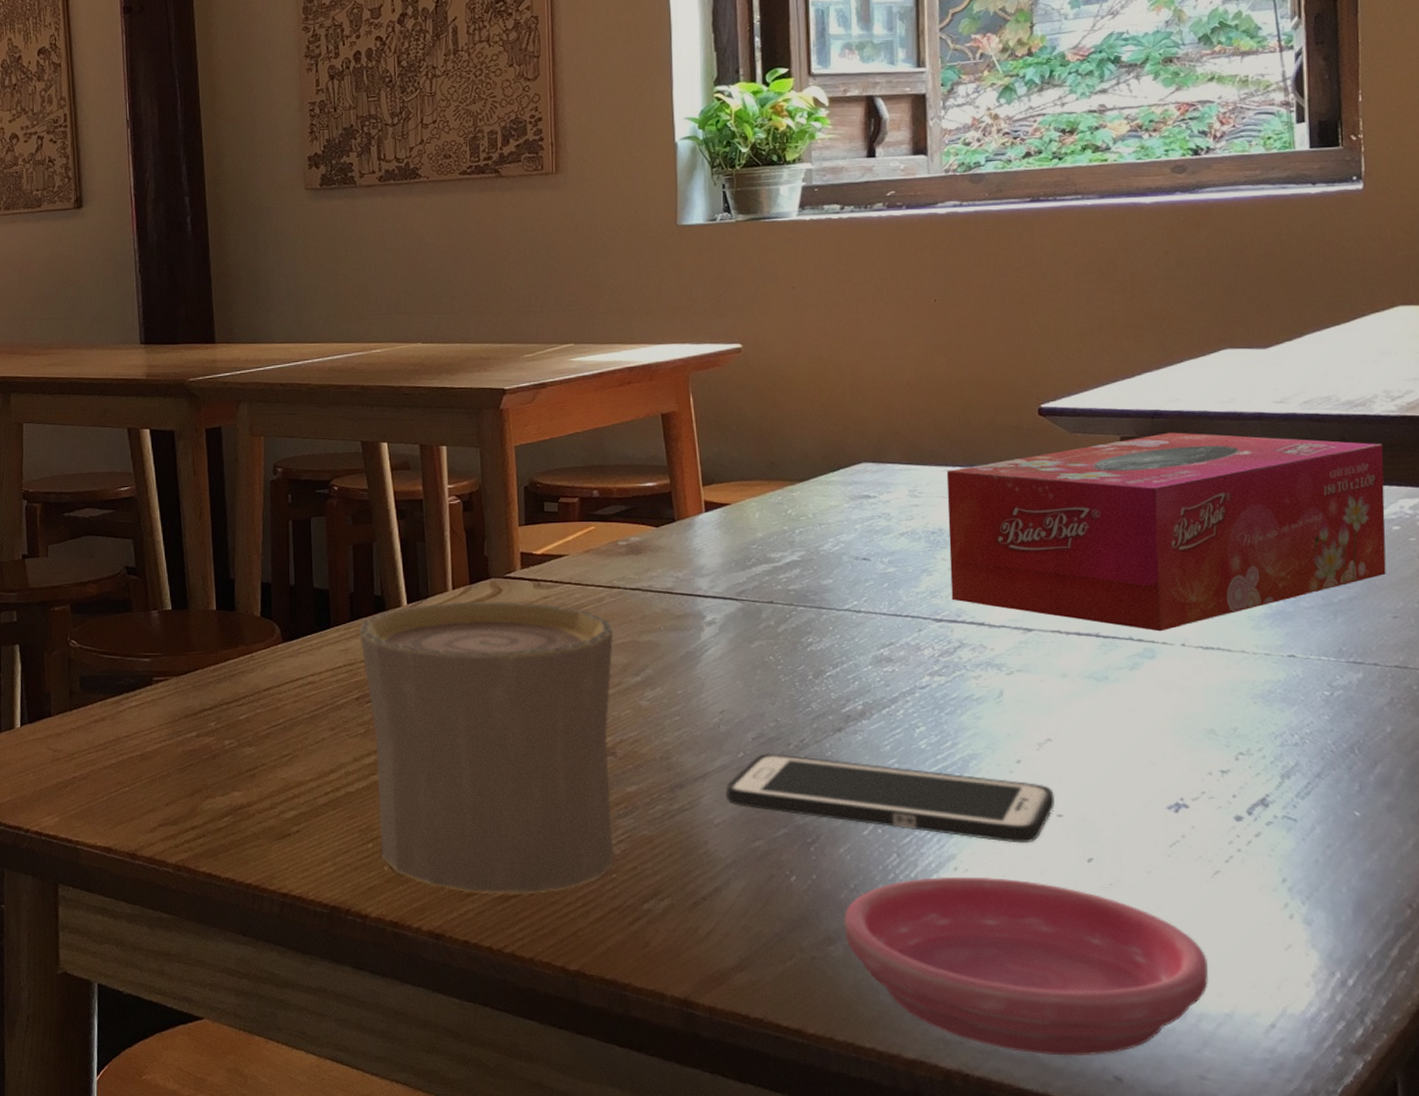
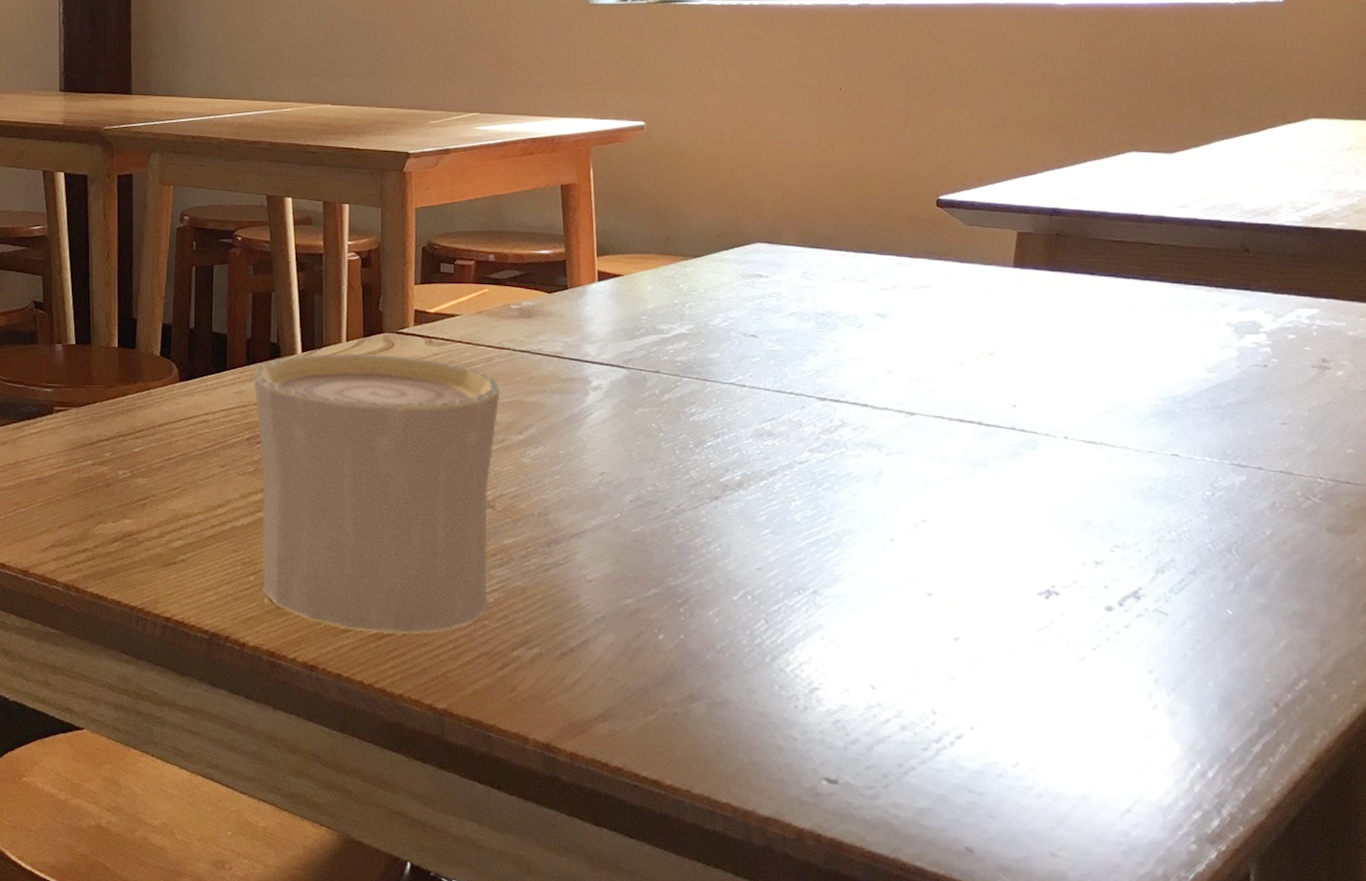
cell phone: present [725,752,1055,843] -> none [600,515,927,619]
saucer: present [843,876,1208,1056] -> none [707,644,1067,826]
tissue box: present [946,432,1386,632] -> none [836,230,1285,423]

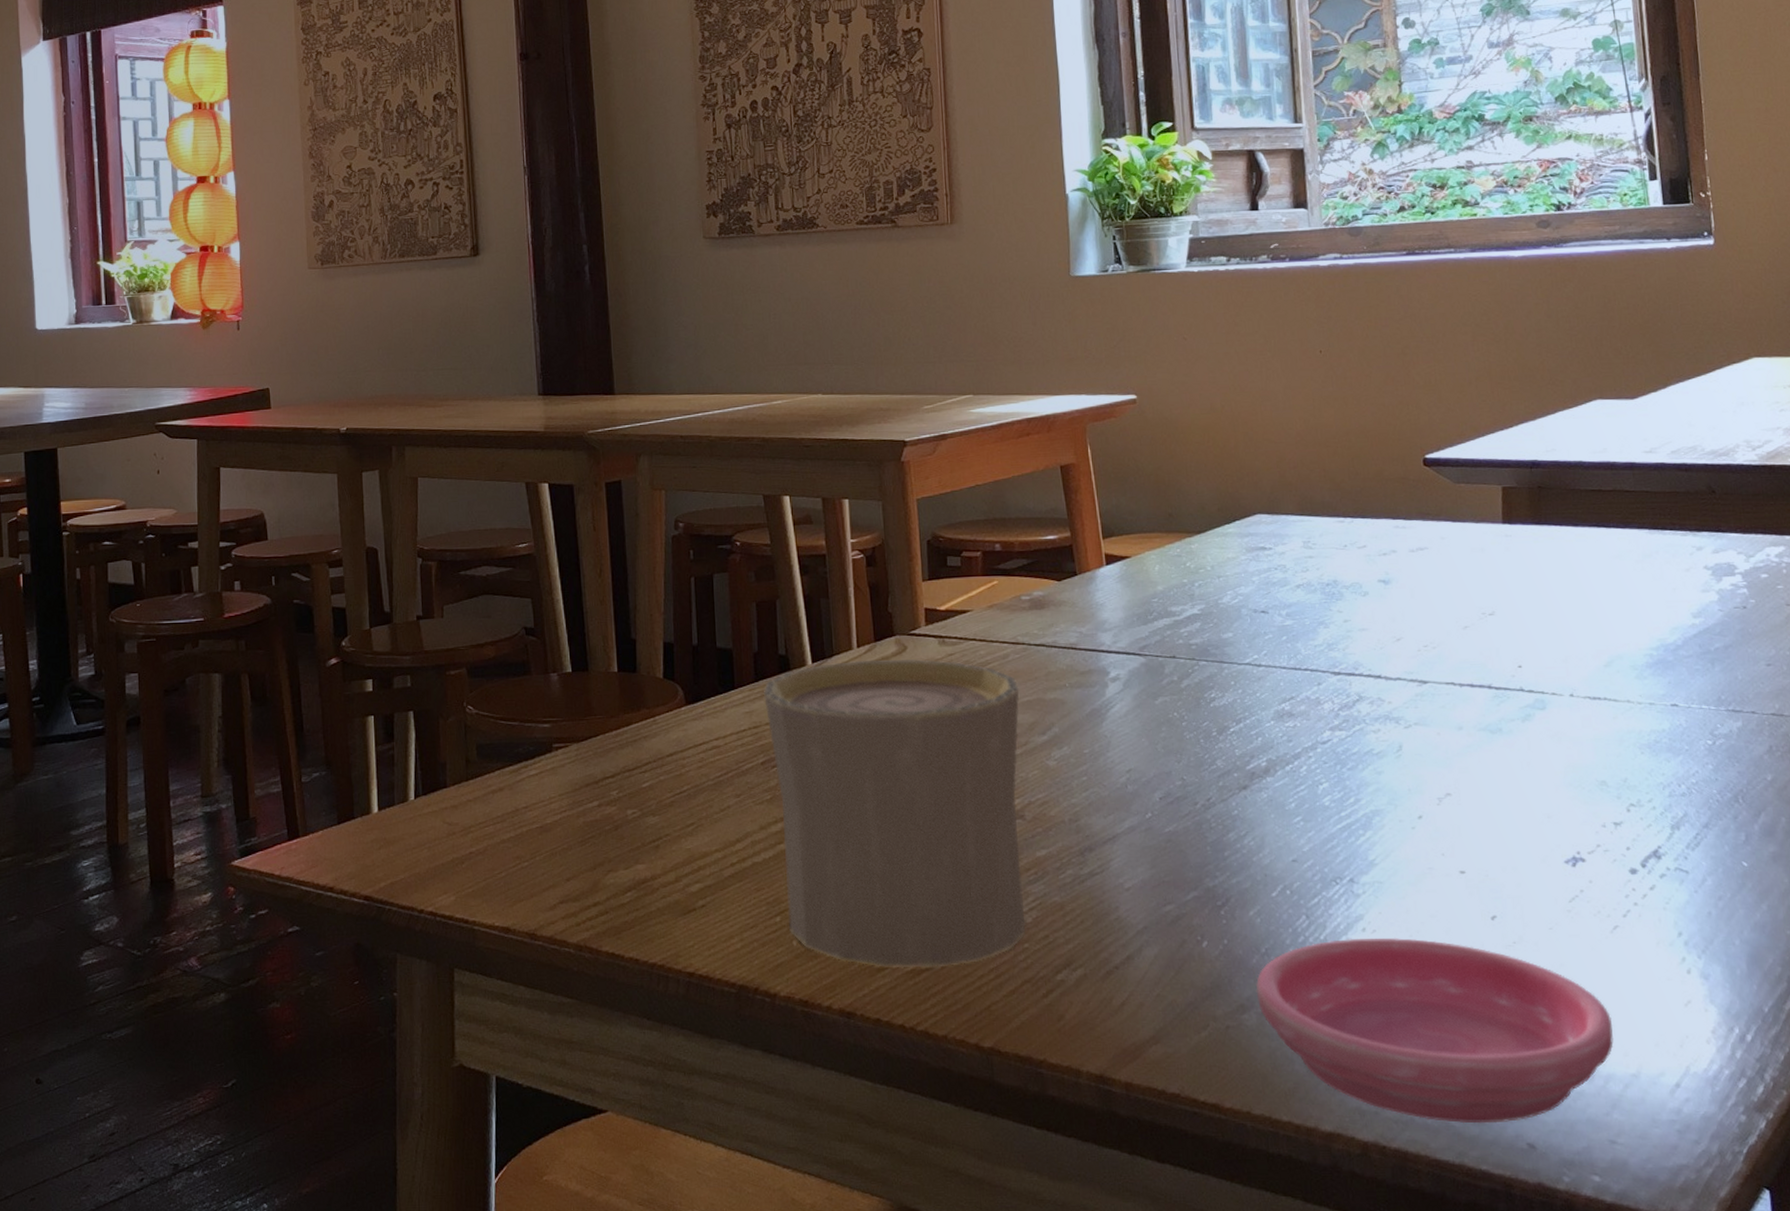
saucer: none [707,644,1067,826] -> present [1255,937,1614,1124]

